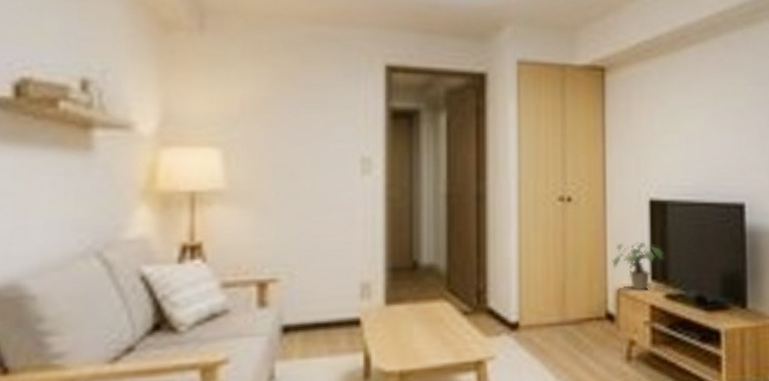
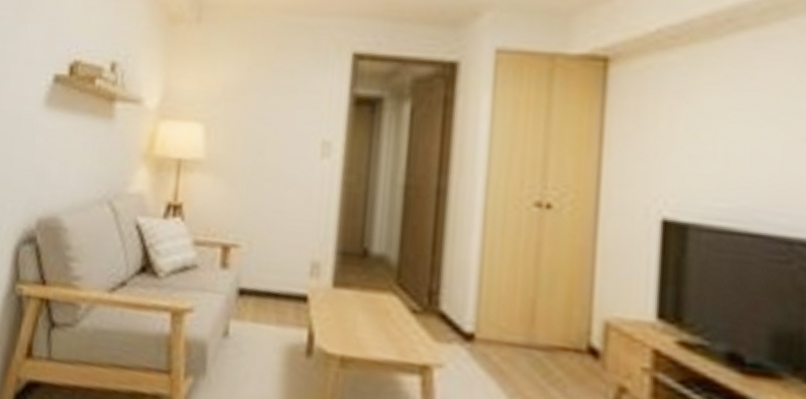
potted plant: present [612,241,666,291] -> none [601,266,682,330]

